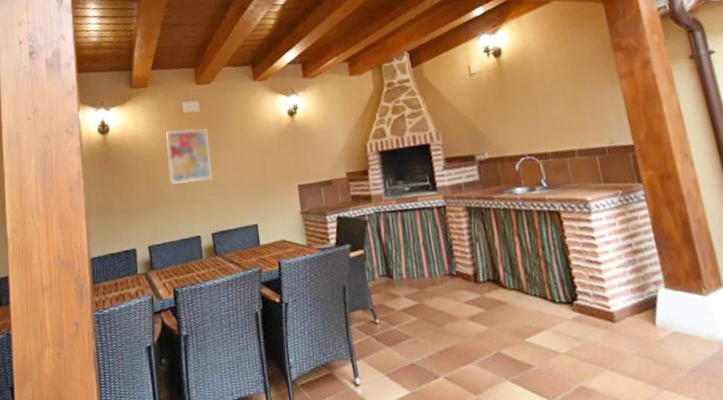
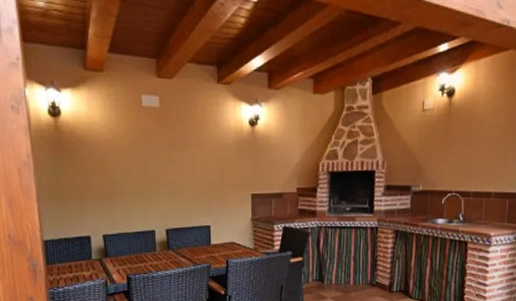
wall art: present [166,129,212,184] -> none [123,124,169,179]

